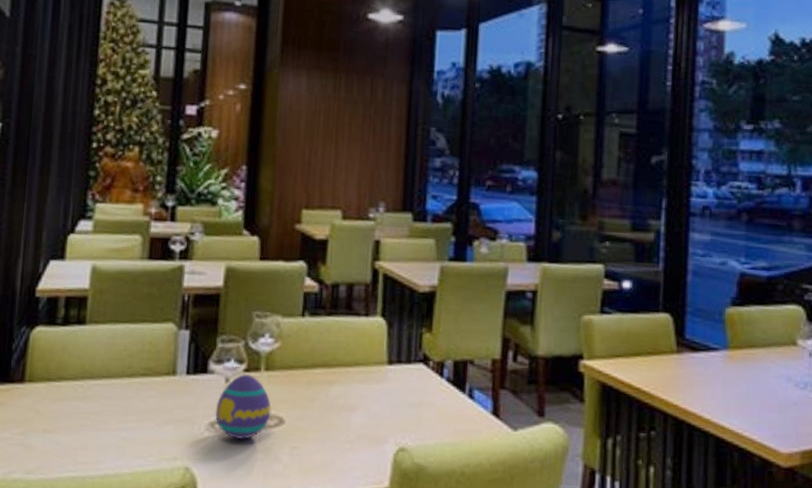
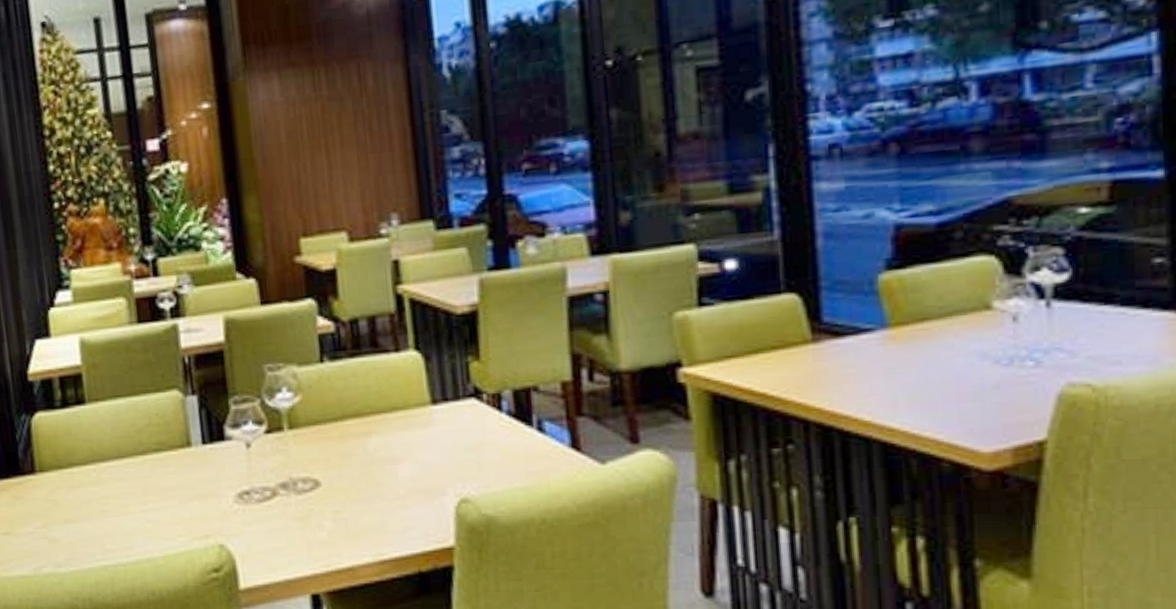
decorative egg: present [215,373,271,440] -> none [240,435,304,510]

